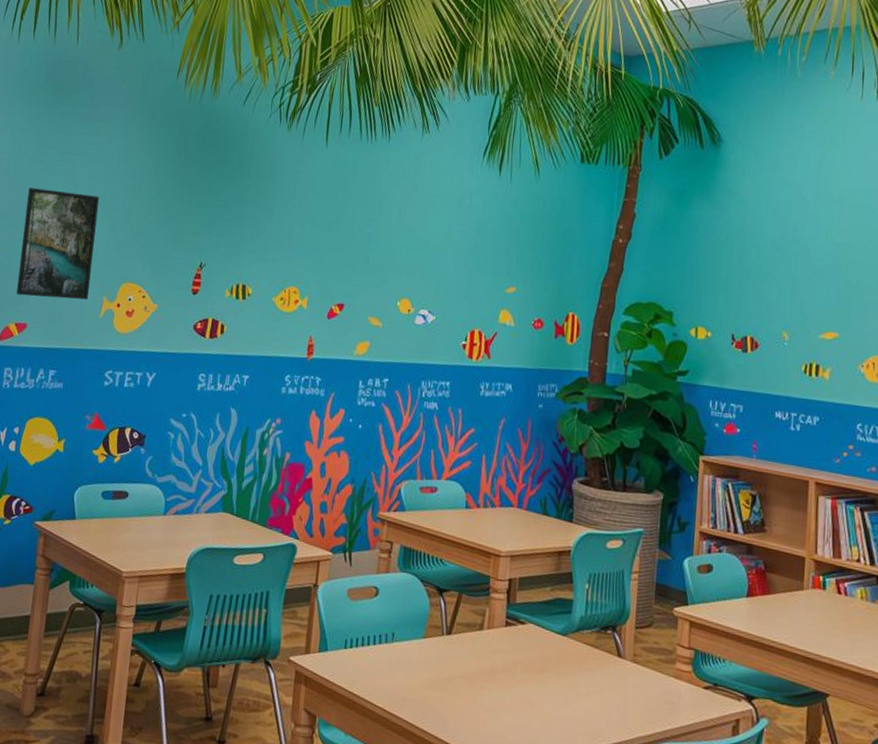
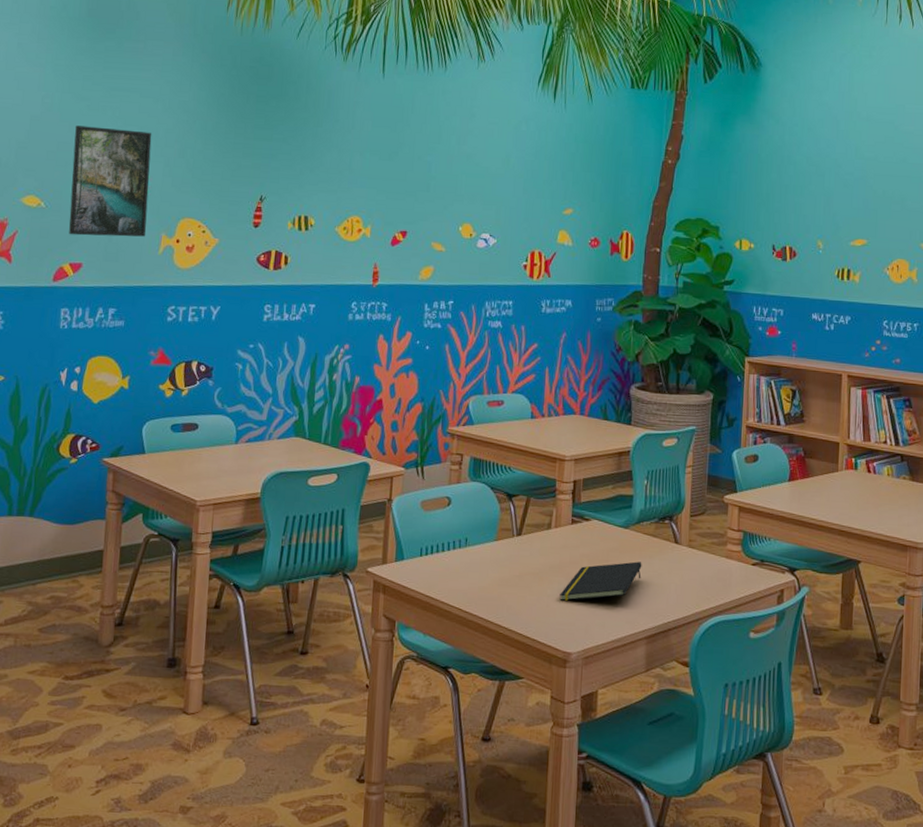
notepad: none [490,673,581,711] -> present [559,561,642,602]

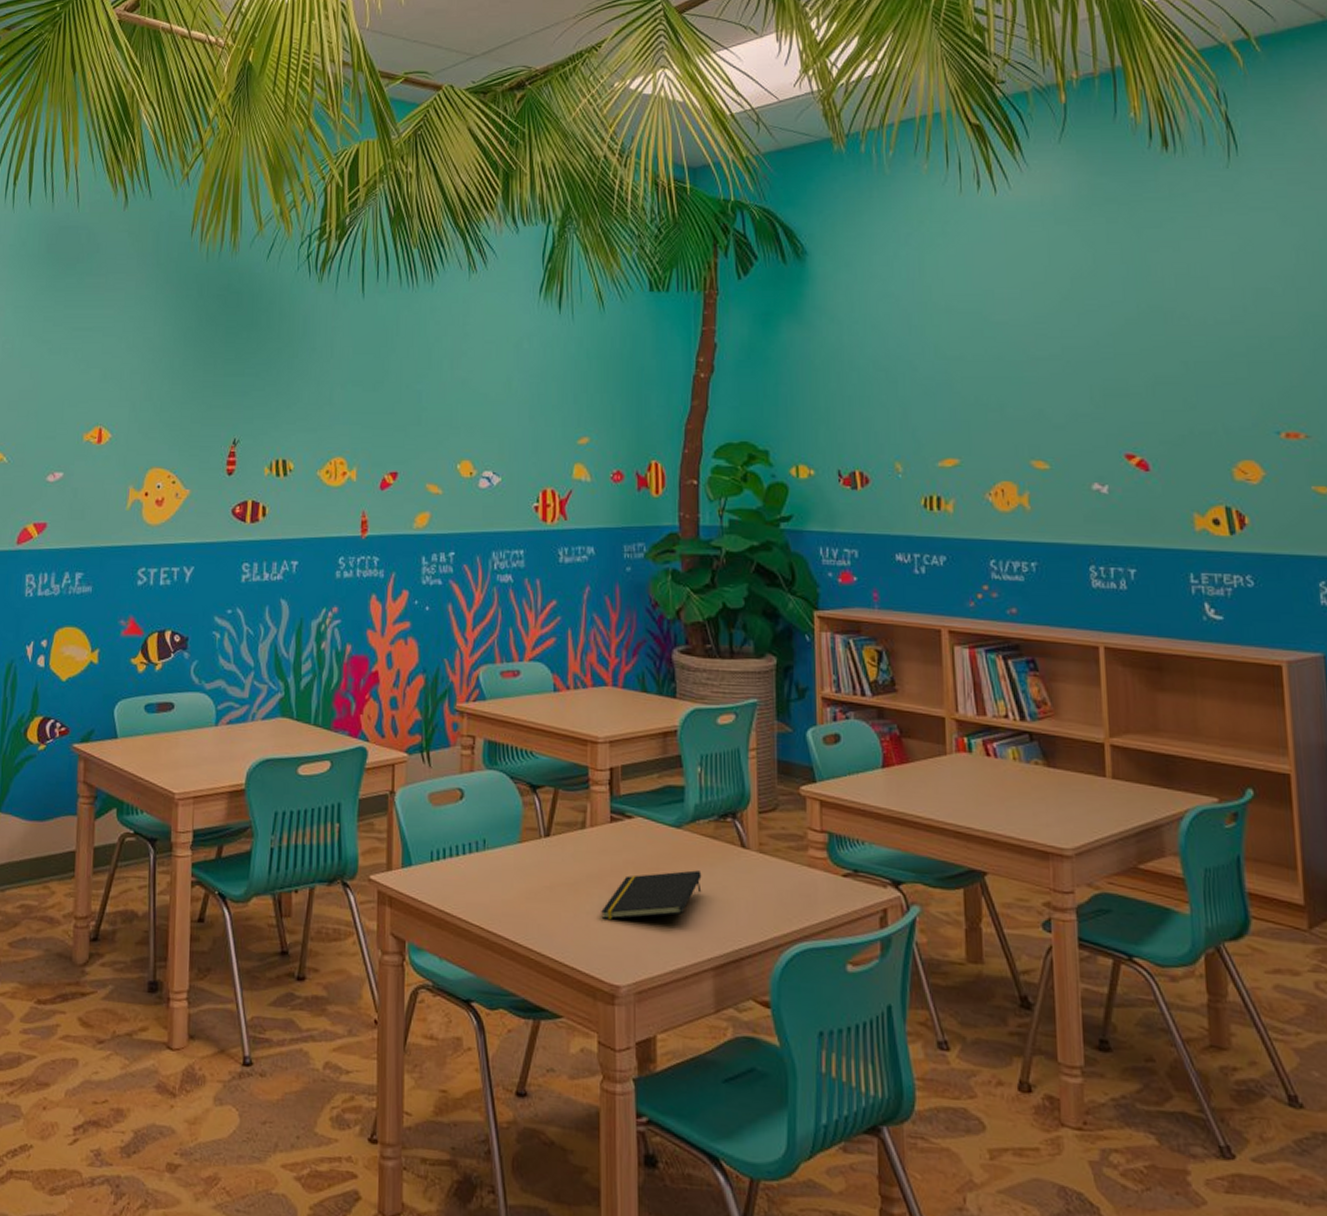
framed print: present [69,125,152,237] -> none [32,371,116,492]

